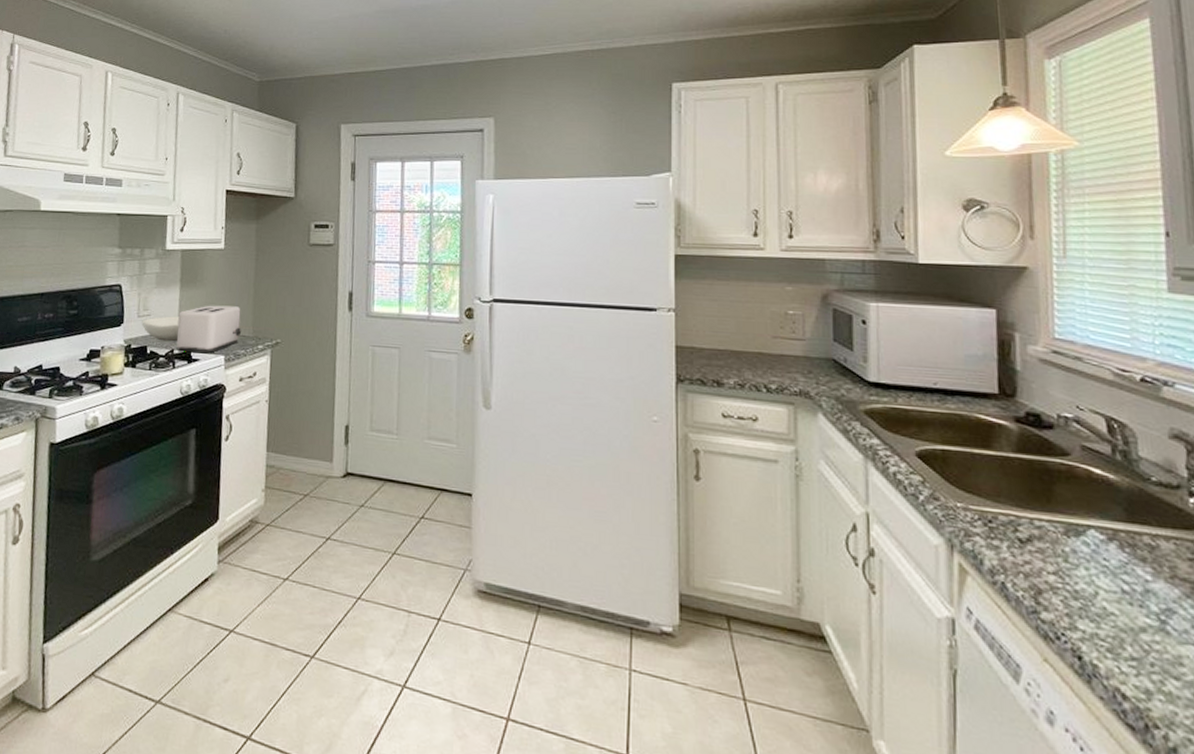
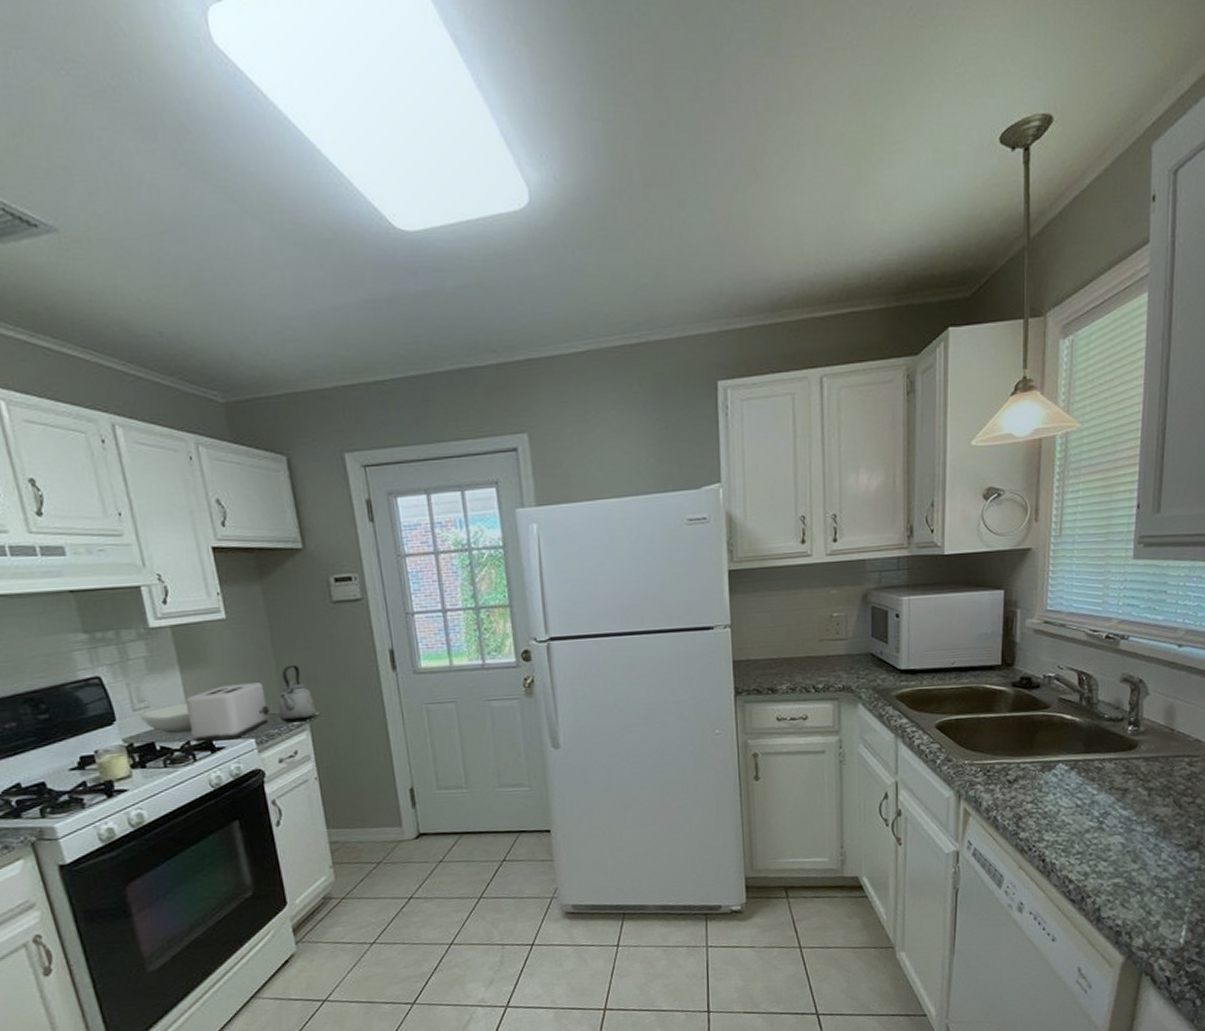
kettle: none [248,294,279,347] -> present [278,664,317,723]

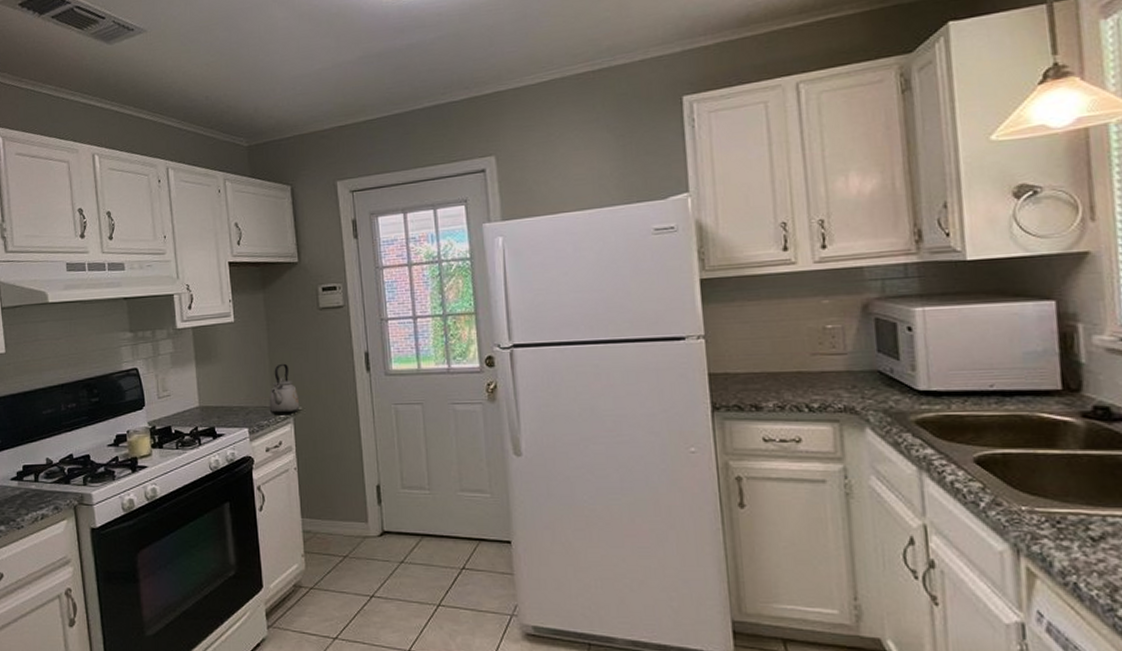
bowl: present [140,703,193,734] -> none [163,394,201,420]
toaster: present [186,682,270,743] -> none [198,378,262,429]

